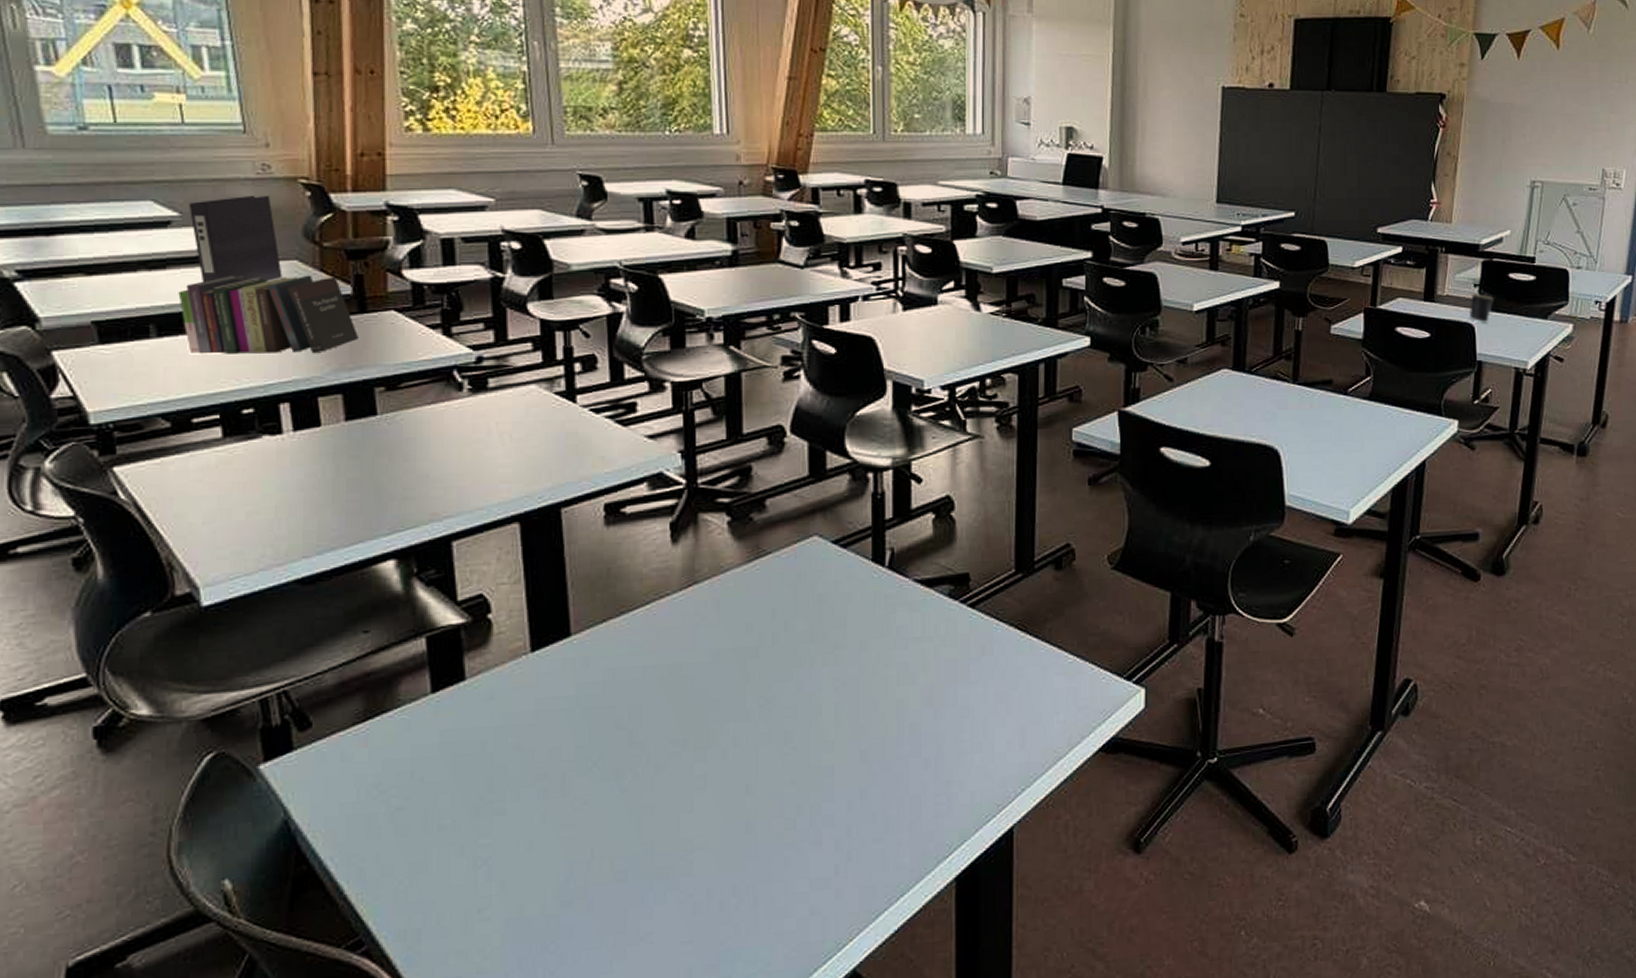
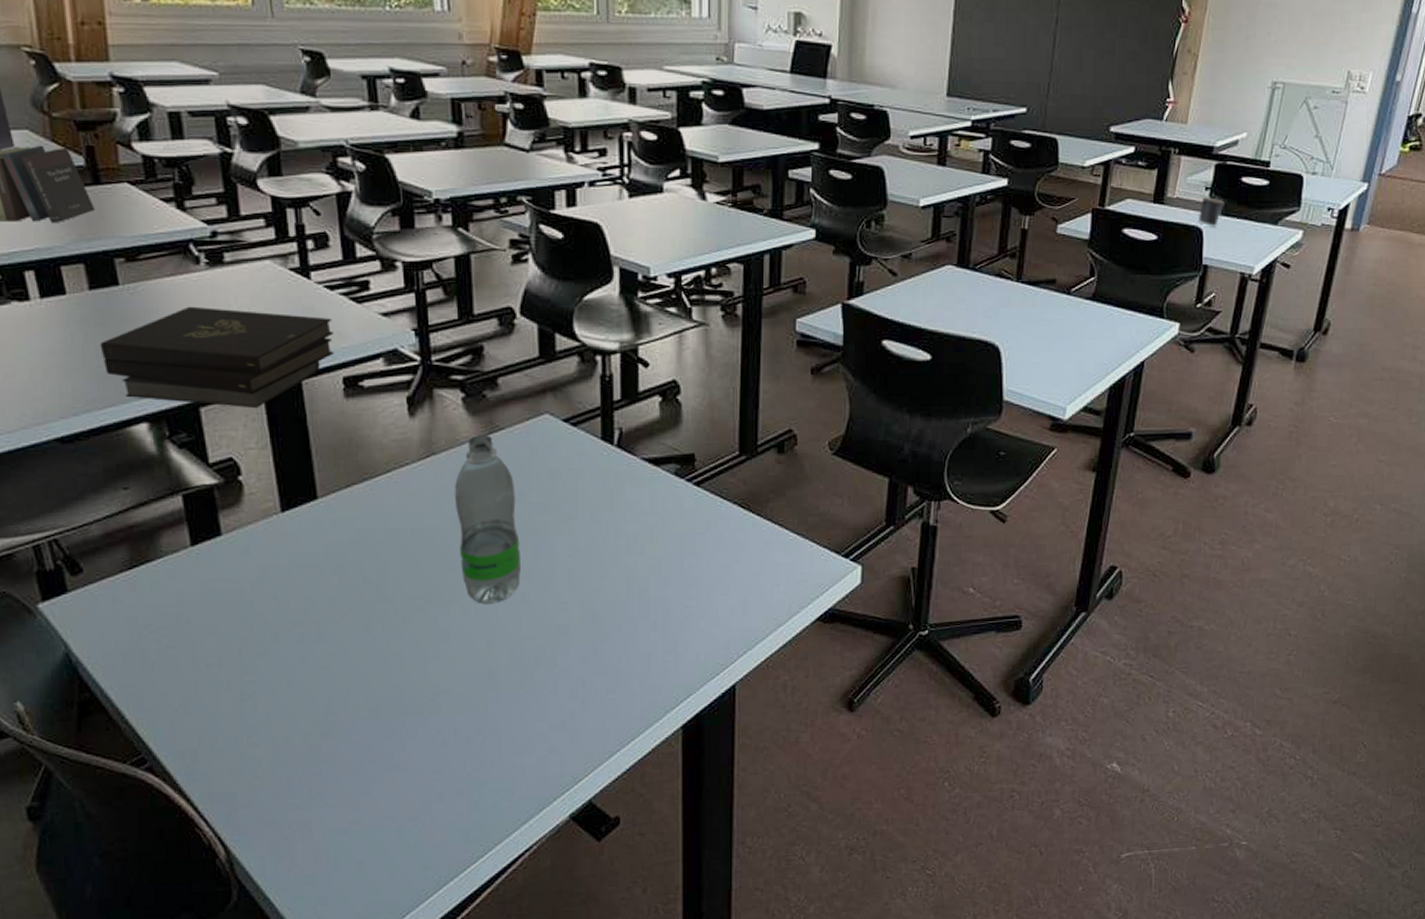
book: none [351,434,597,541] -> present [100,306,334,409]
bottle: none [716,560,786,747] -> present [454,435,522,604]

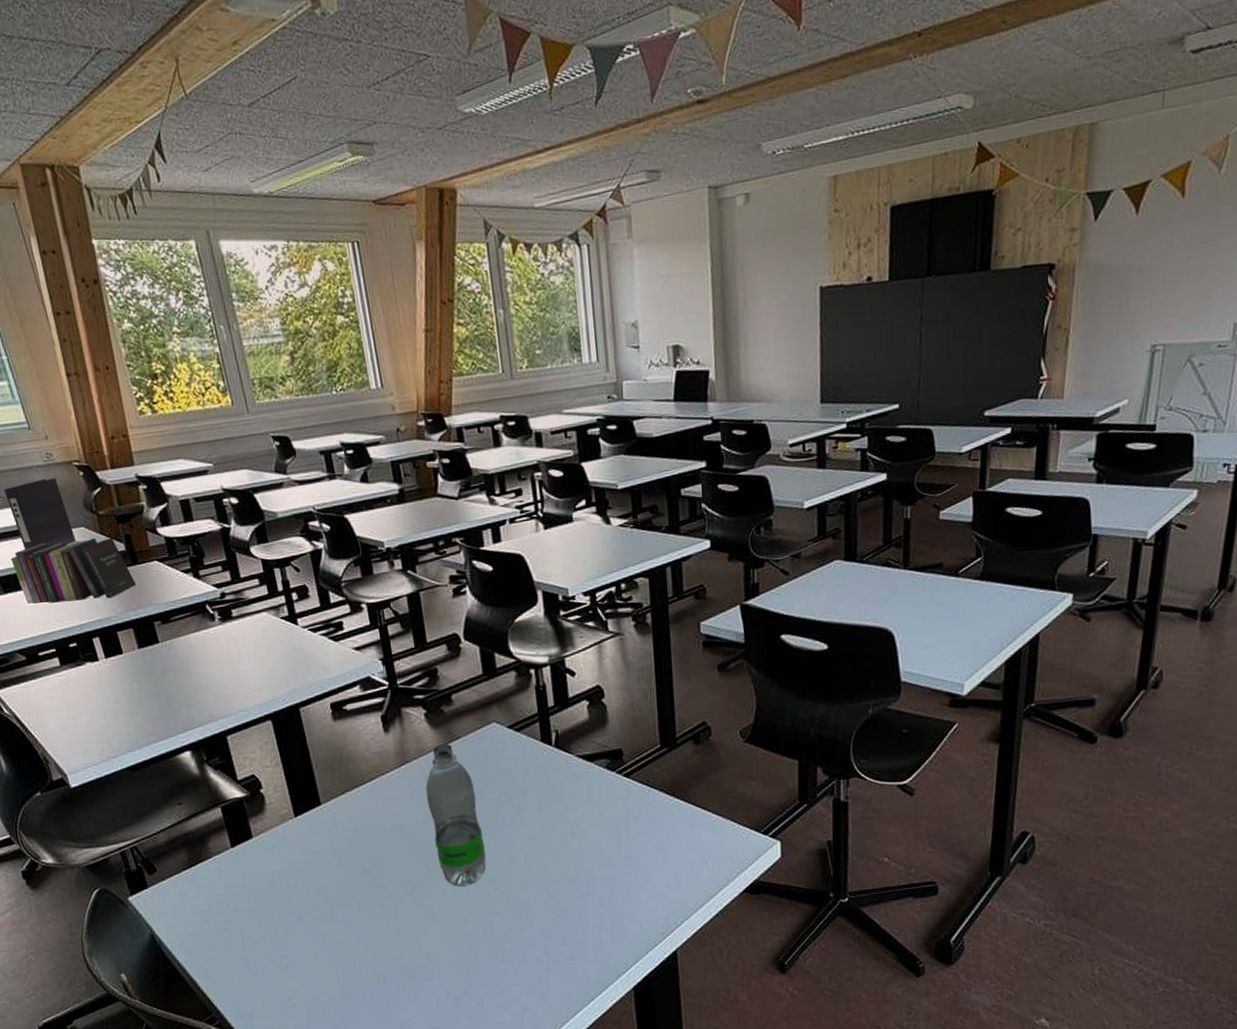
book: present [100,306,334,409] -> none [150,654,322,734]
mug: present [1197,197,1225,227] -> none [1083,467,1110,497]

